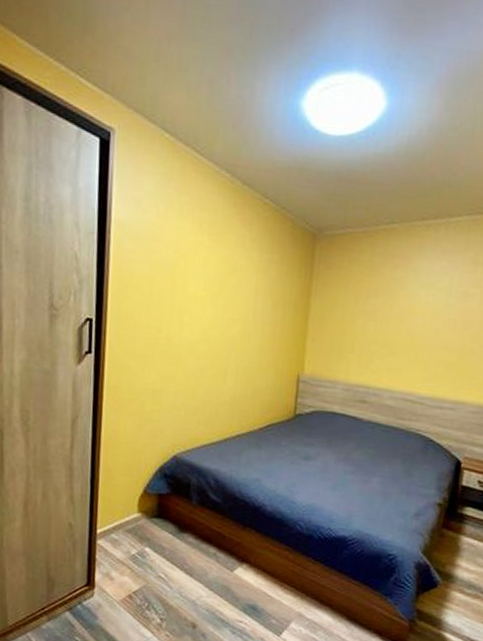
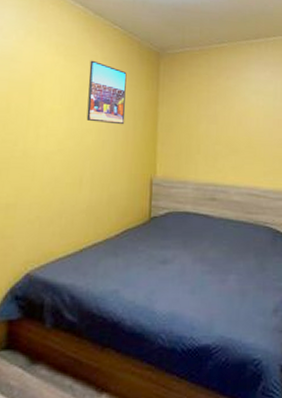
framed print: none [232,241,277,317] -> present [86,60,127,125]

